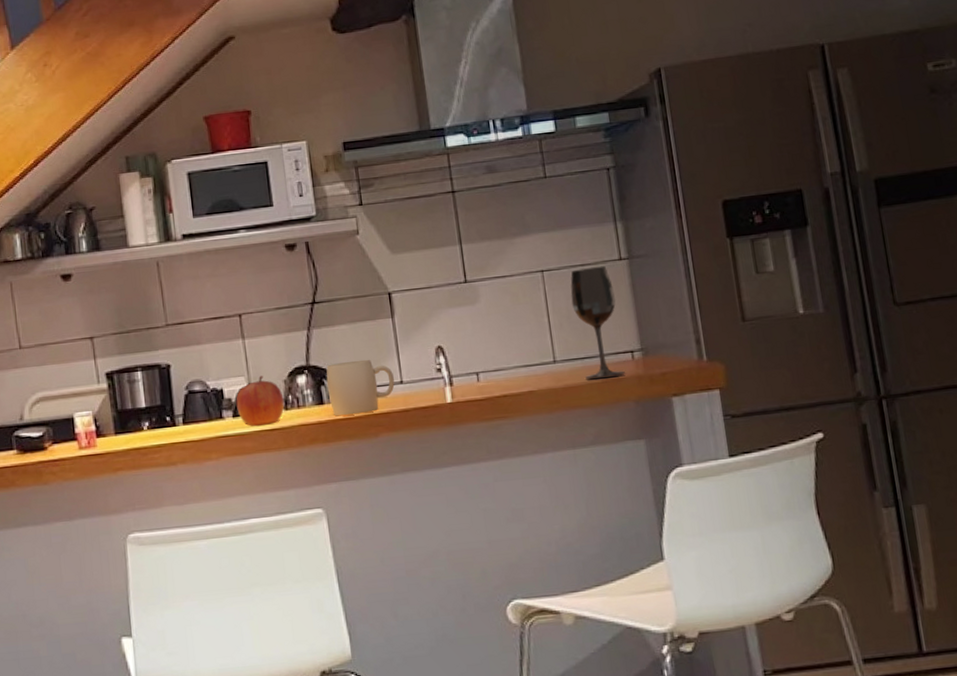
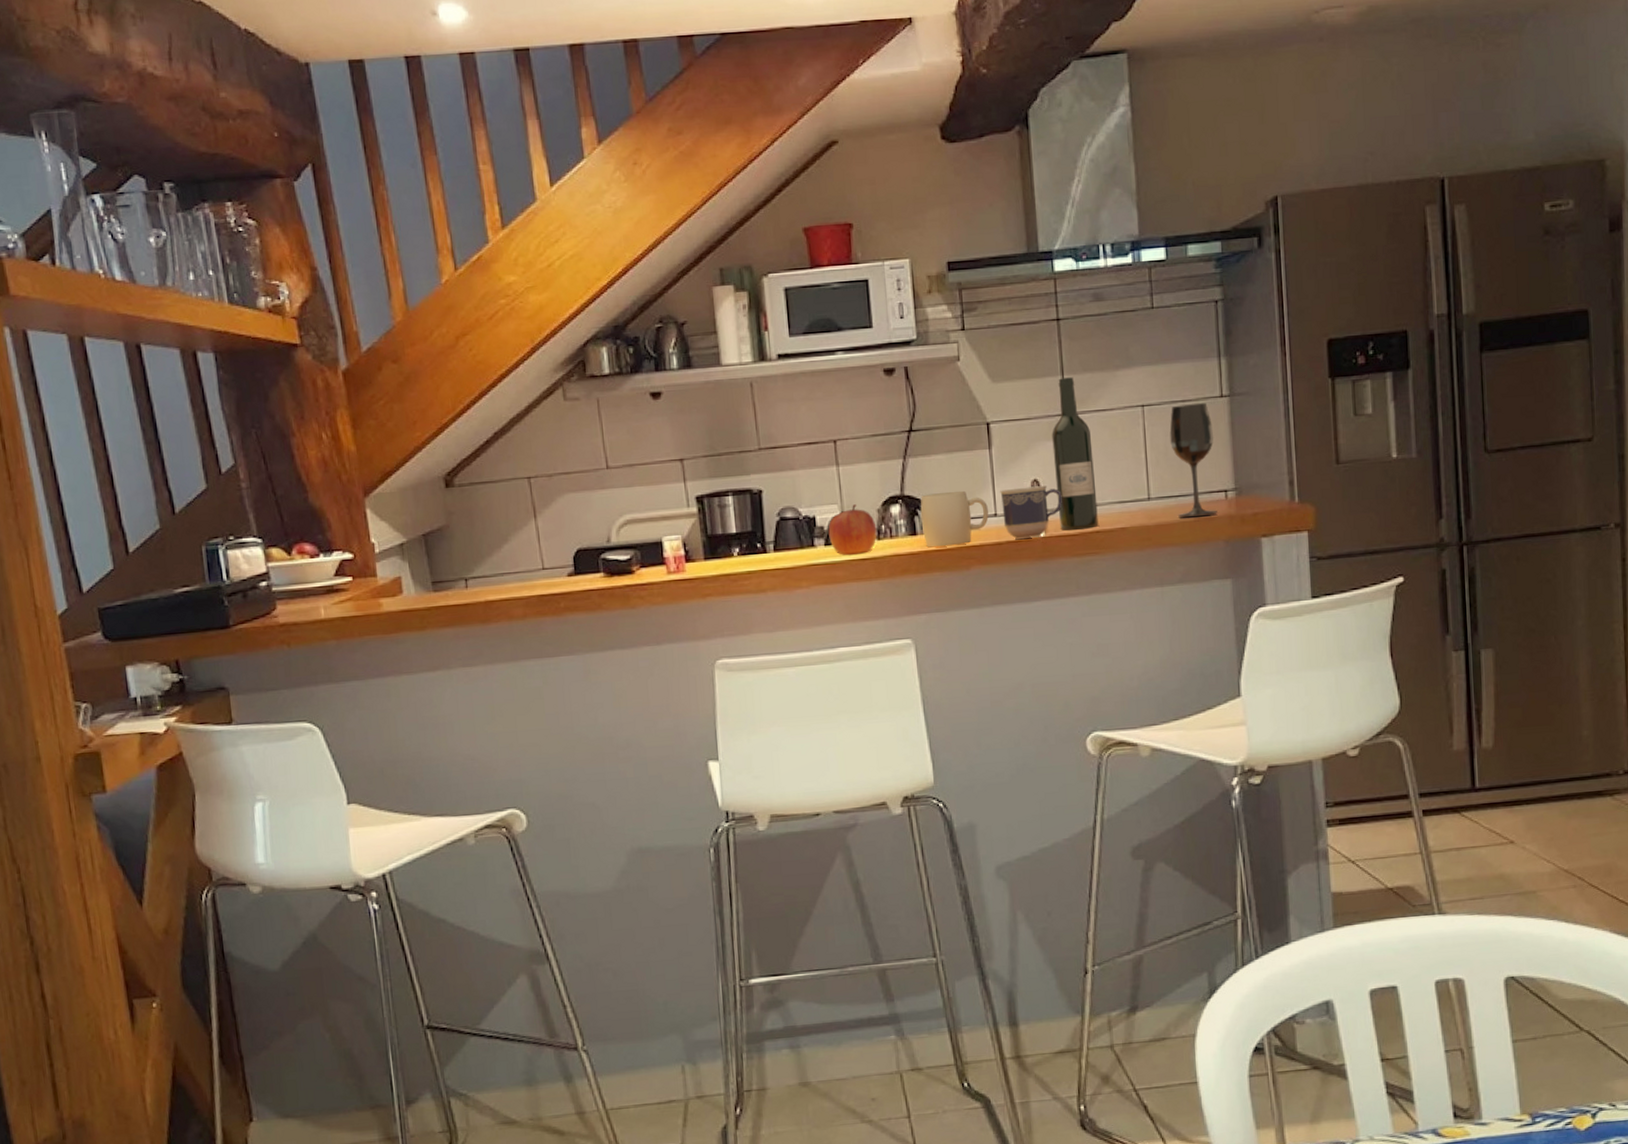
cup: none [405,352,468,405] -> present [1000,485,1062,539]
wine bottle: none [453,246,505,396] -> present [1052,377,1099,531]

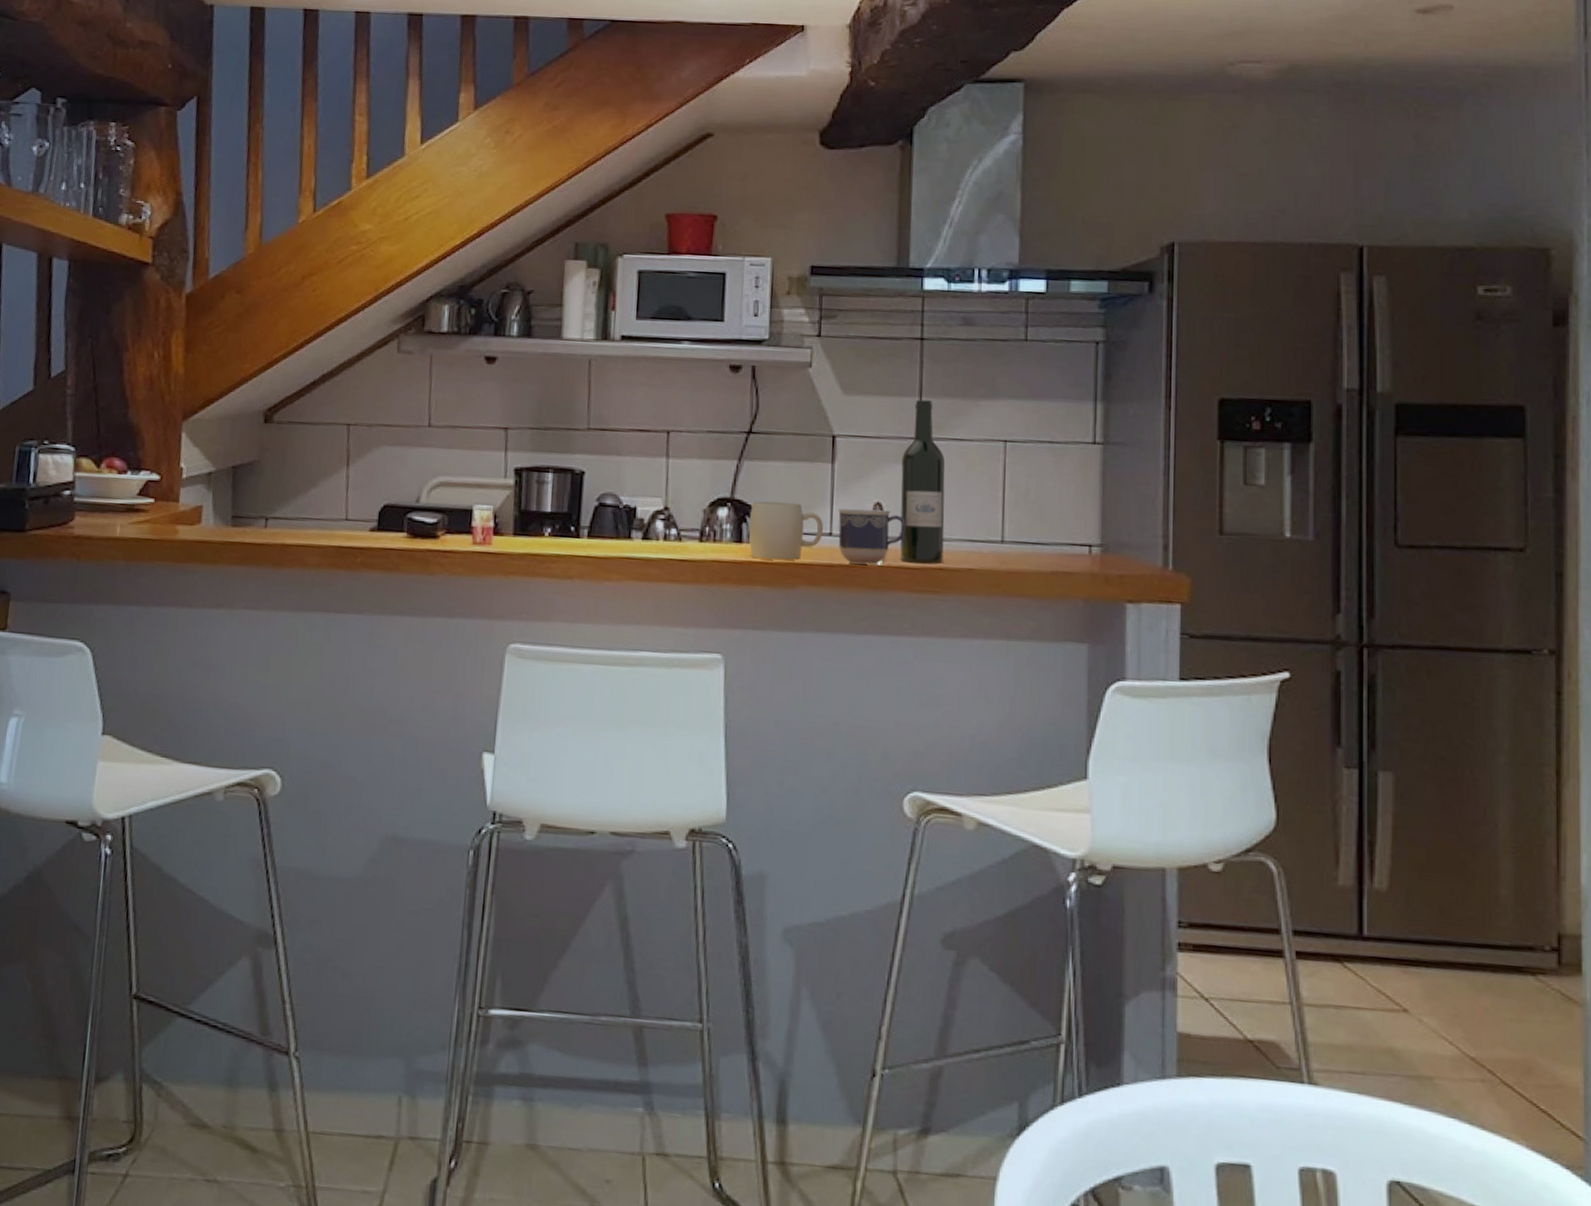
fruit: present [828,504,877,556] -> none [648,500,700,555]
wine glass: present [1169,402,1217,518] -> none [1032,446,1082,570]

